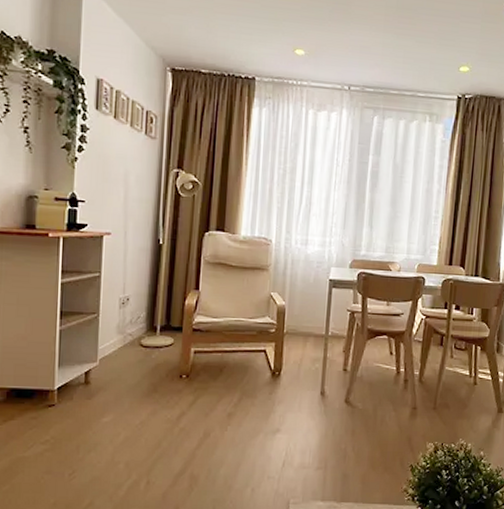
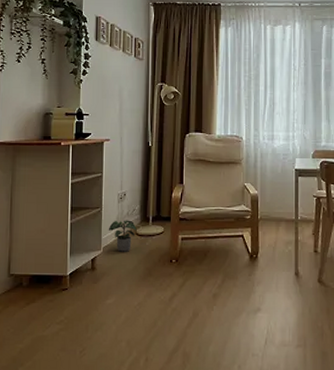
potted plant: none [106,328,141,366] -> present [108,220,137,253]

